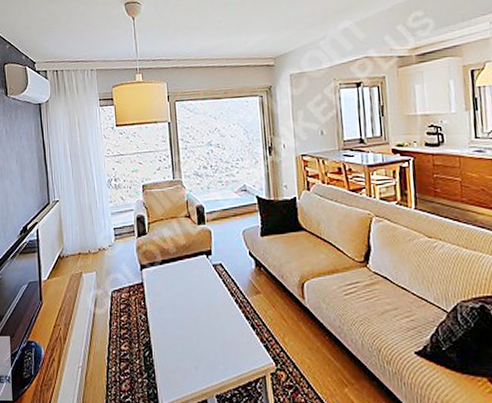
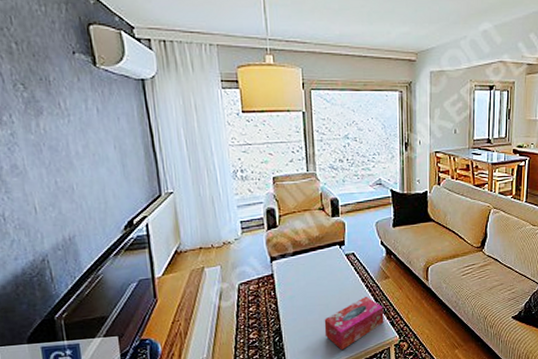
tissue box: none [193,312,258,374] -> present [324,296,384,351]

